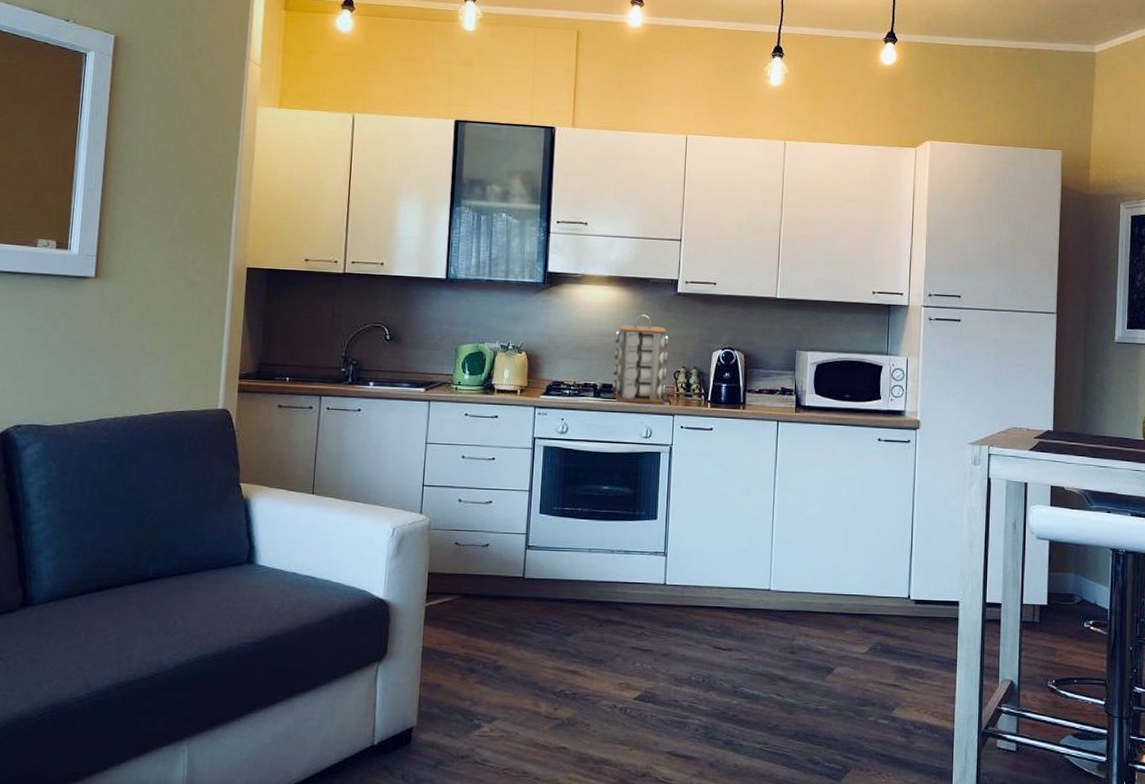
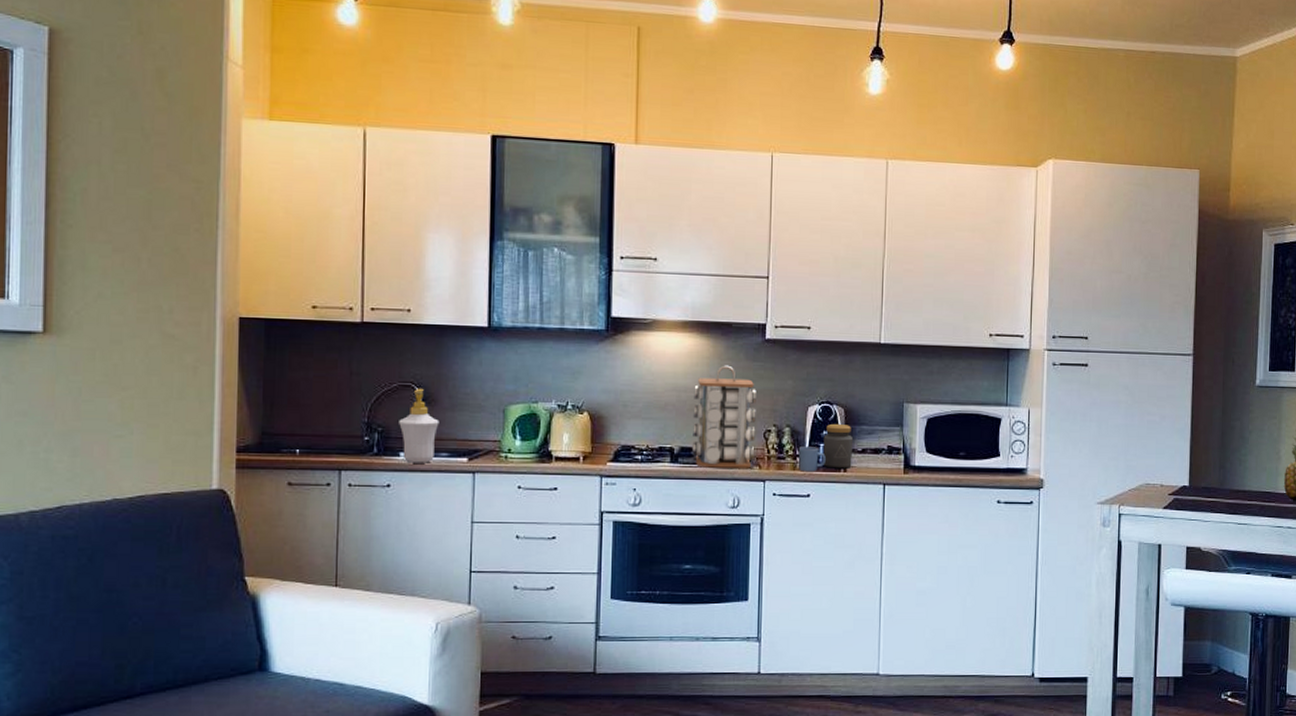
soap bottle: none [370,328,403,392] -> present [399,388,439,463]
mug: none [704,386,727,410] -> present [799,446,826,473]
jar: none [724,366,751,406] -> present [823,423,852,469]

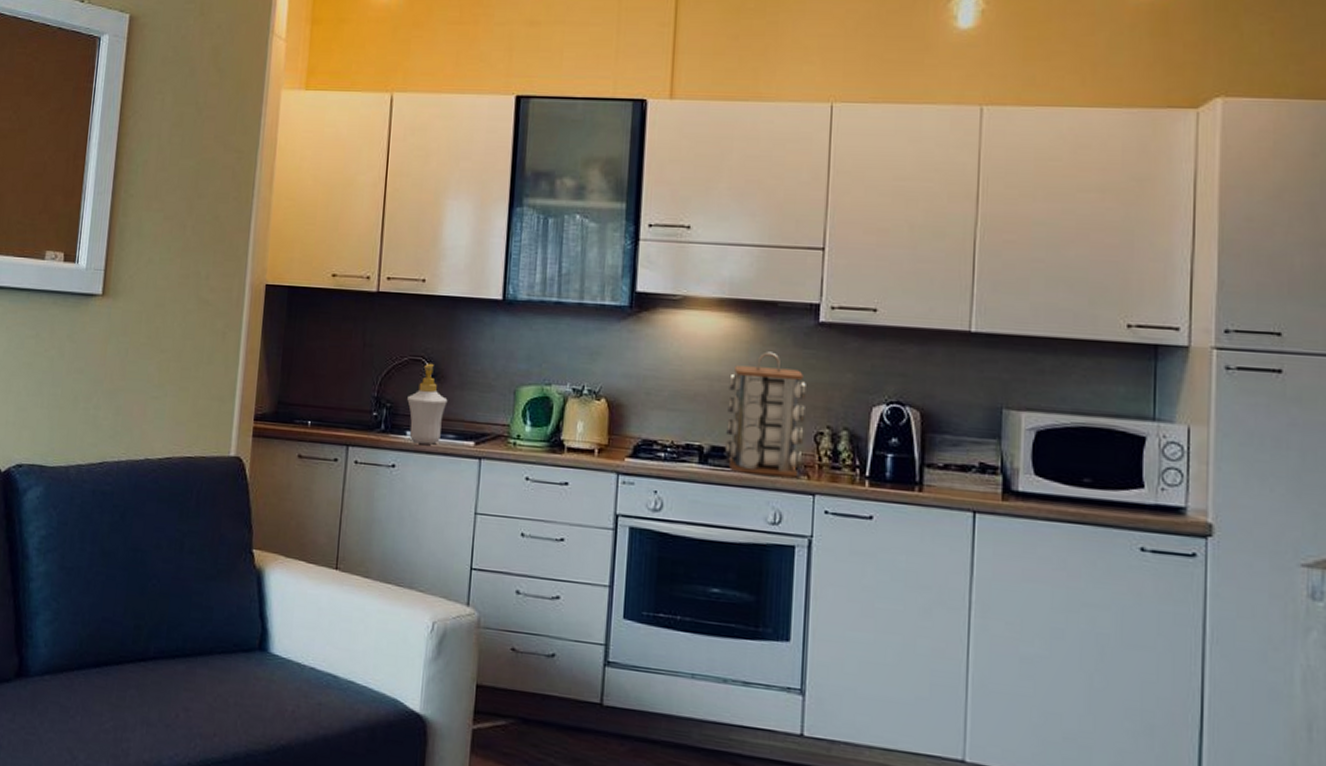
mug: present [799,446,826,473] -> none [859,455,895,490]
jar: present [823,423,852,469] -> none [891,429,931,488]

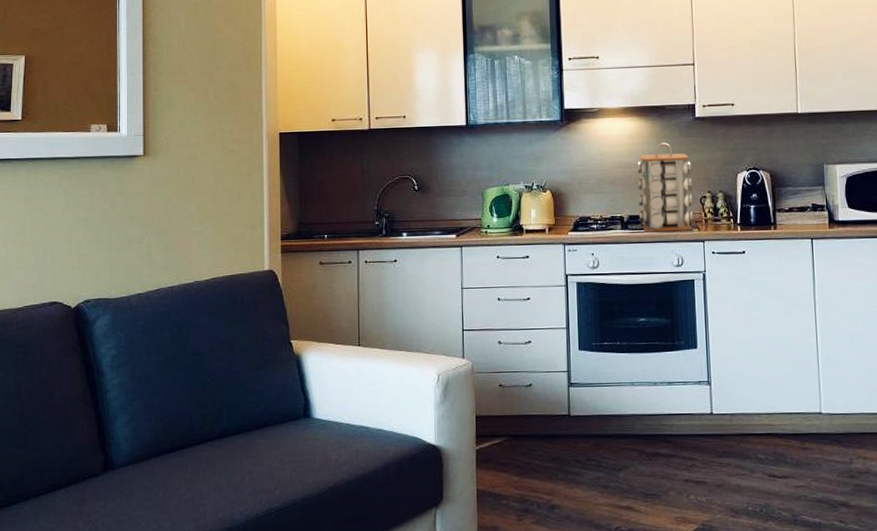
soap bottle: present [407,363,448,445] -> none [401,179,432,241]

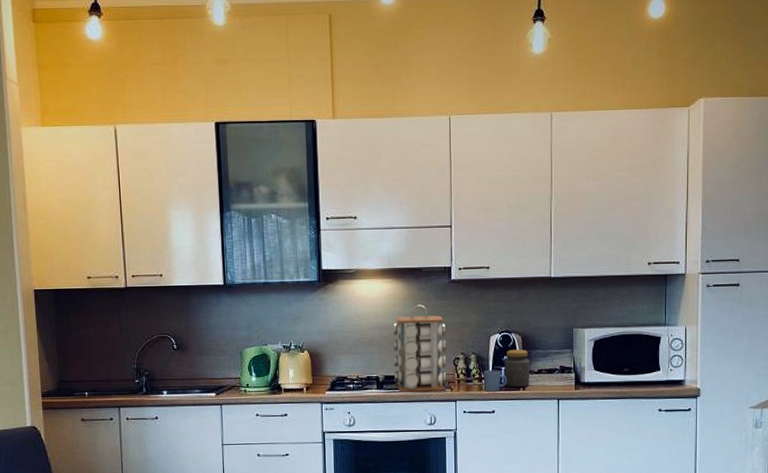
mug: none [732,208,757,233] -> present [484,370,507,393]
jar: none [753,186,781,227] -> present [504,349,530,388]

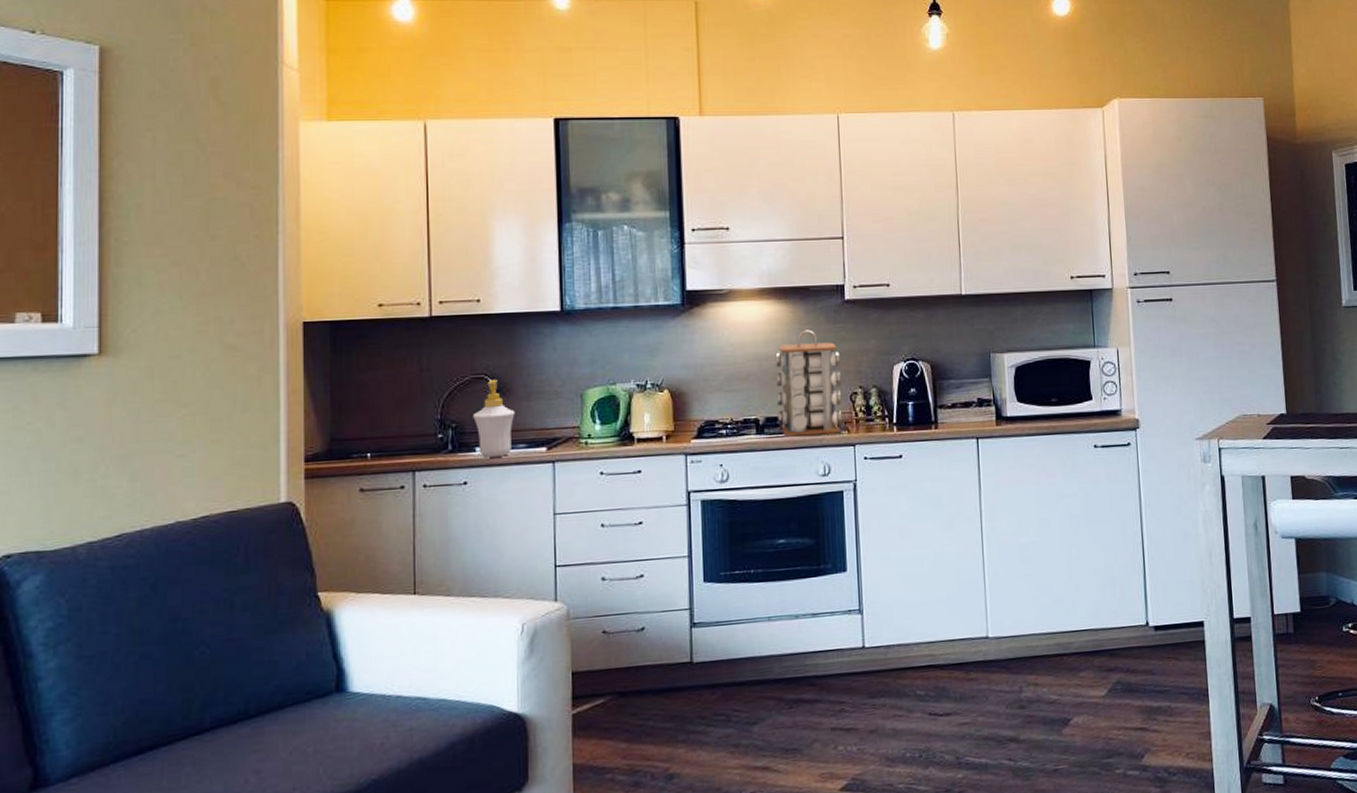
soap bottle: none [160,338,192,399] -> present [473,379,515,458]
mug: present [484,370,507,393] -> none [888,405,916,434]
jar: present [504,349,530,388] -> none [911,379,943,427]

